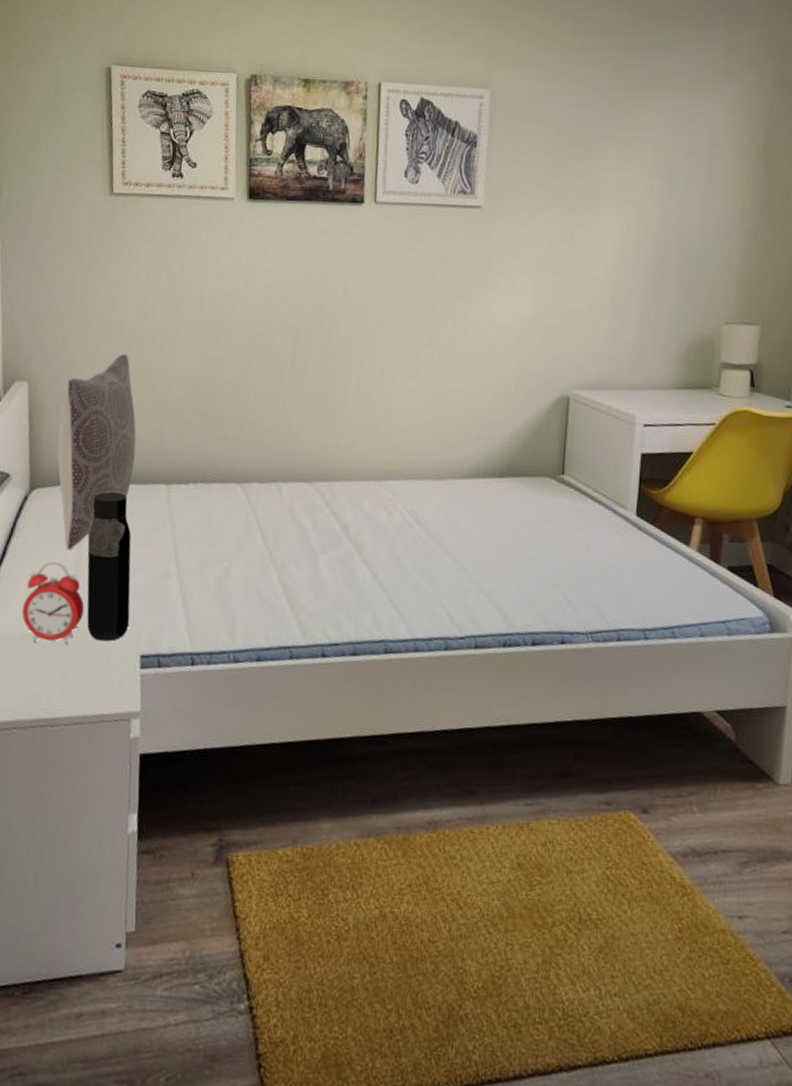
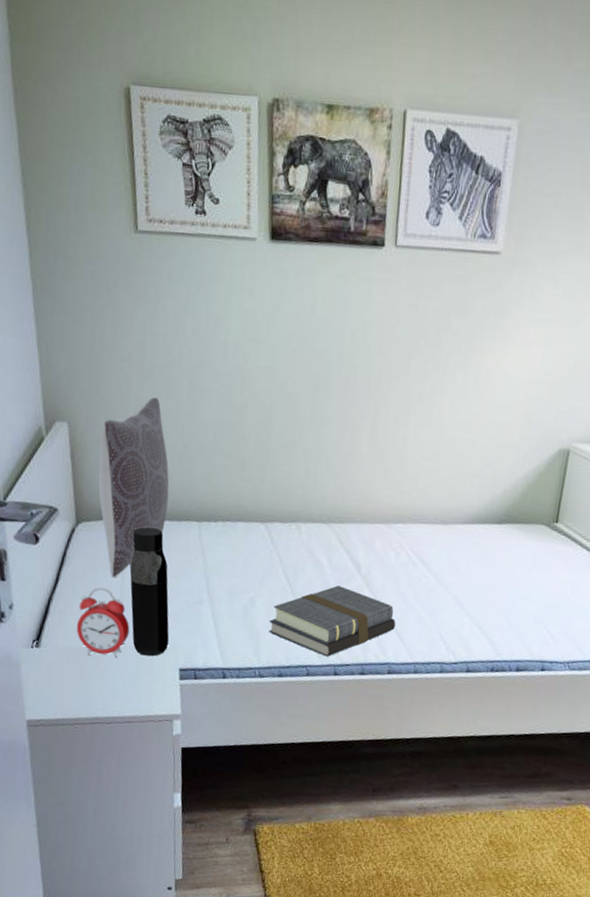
book: none [245,551,391,636] -> present [269,585,396,657]

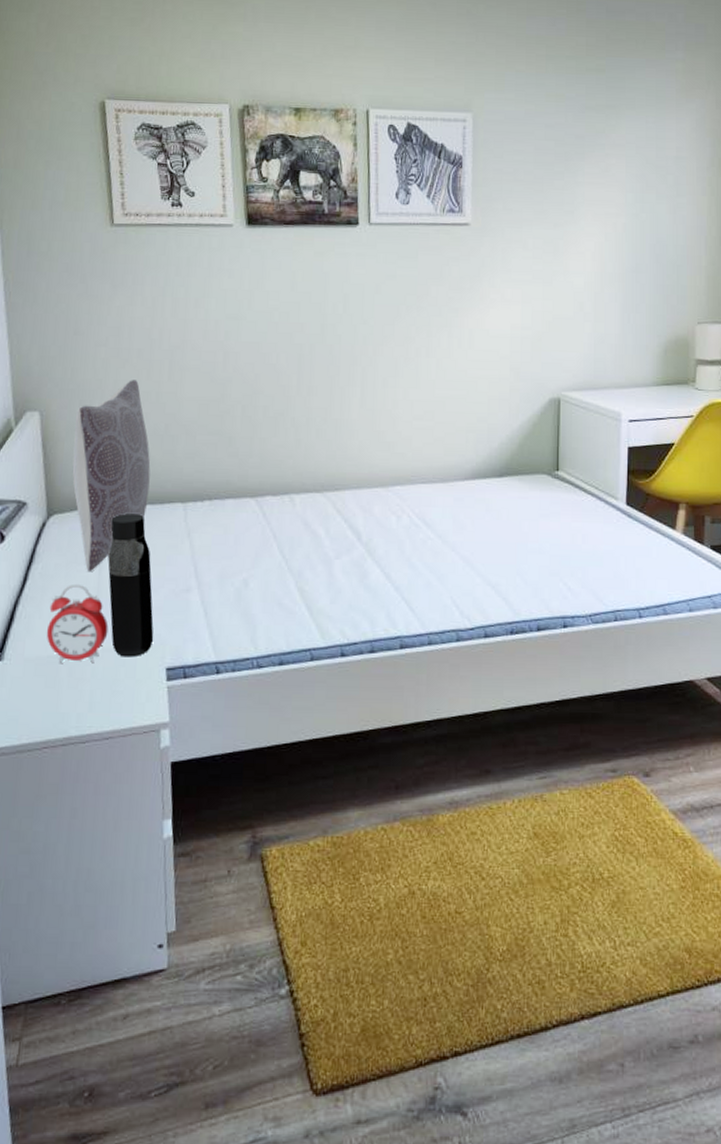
book: present [269,585,396,657] -> none [266,557,403,637]

